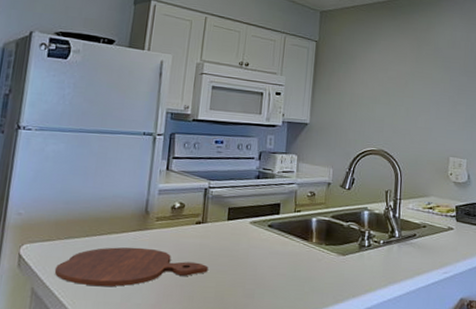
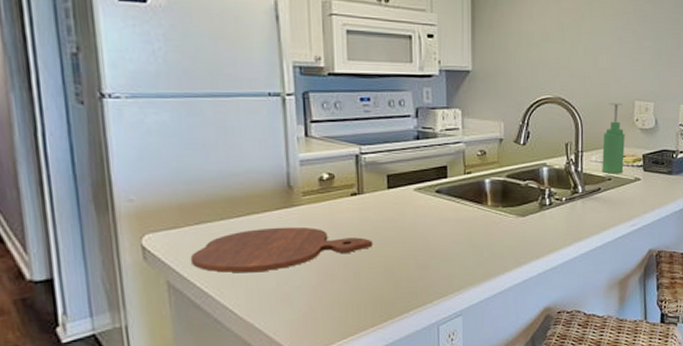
soap dispenser: none [417,157,440,222] -> present [602,103,625,174]

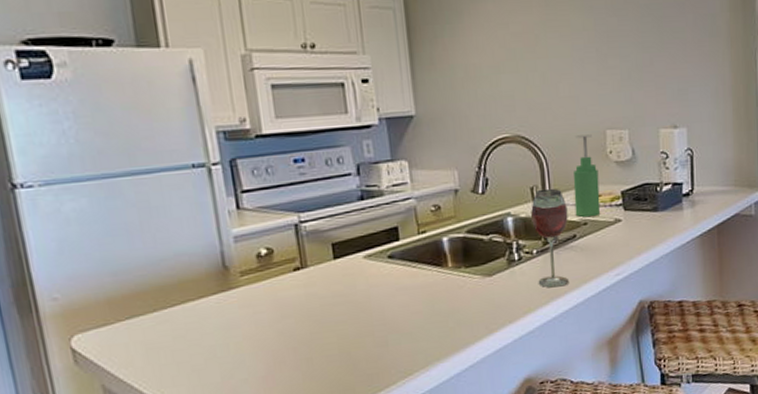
cutting board: present [190,226,373,273] -> none [124,310,323,371]
wineglass: none [564,146,596,231] -> present [531,188,568,288]

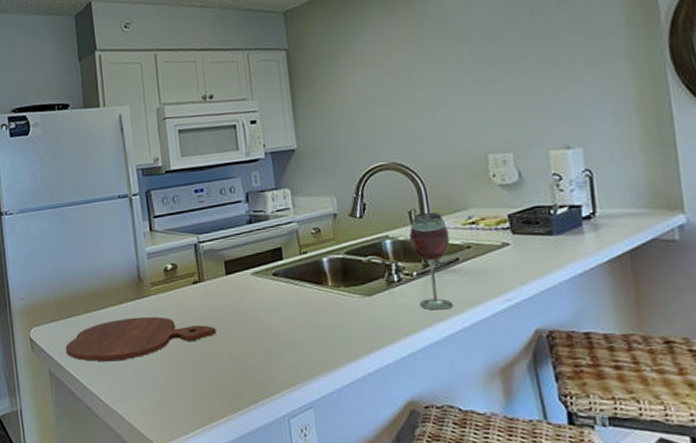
cutting board: none [124,310,323,371] -> present [65,316,217,362]
soap dispenser: present [573,134,601,218] -> none [453,159,486,241]

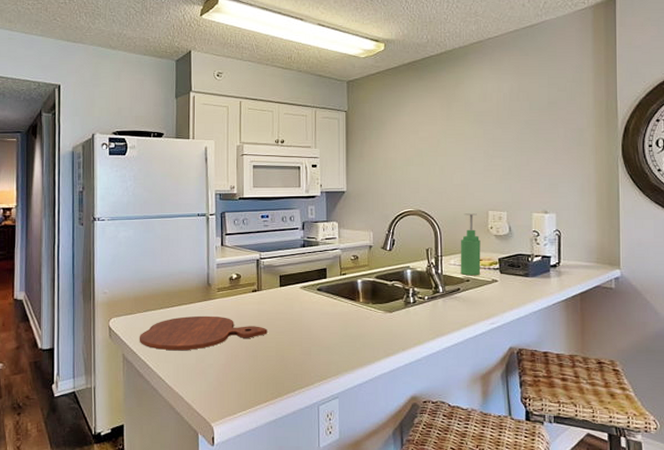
wineglass: present [409,212,452,311] -> none [426,251,454,327]
soap dispenser: none [453,159,486,241] -> present [460,213,481,276]

